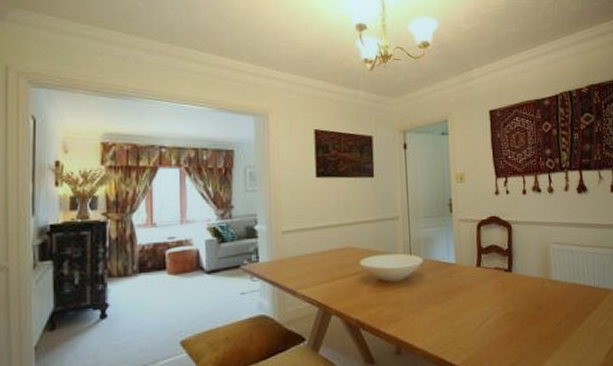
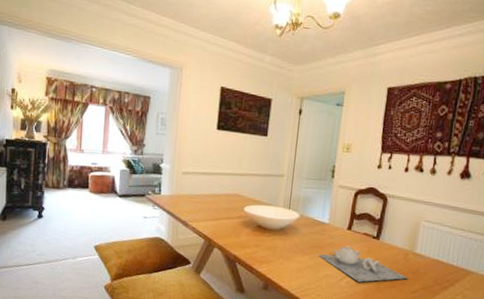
teapot: none [450,284,549,324] -> present [317,245,408,282]

